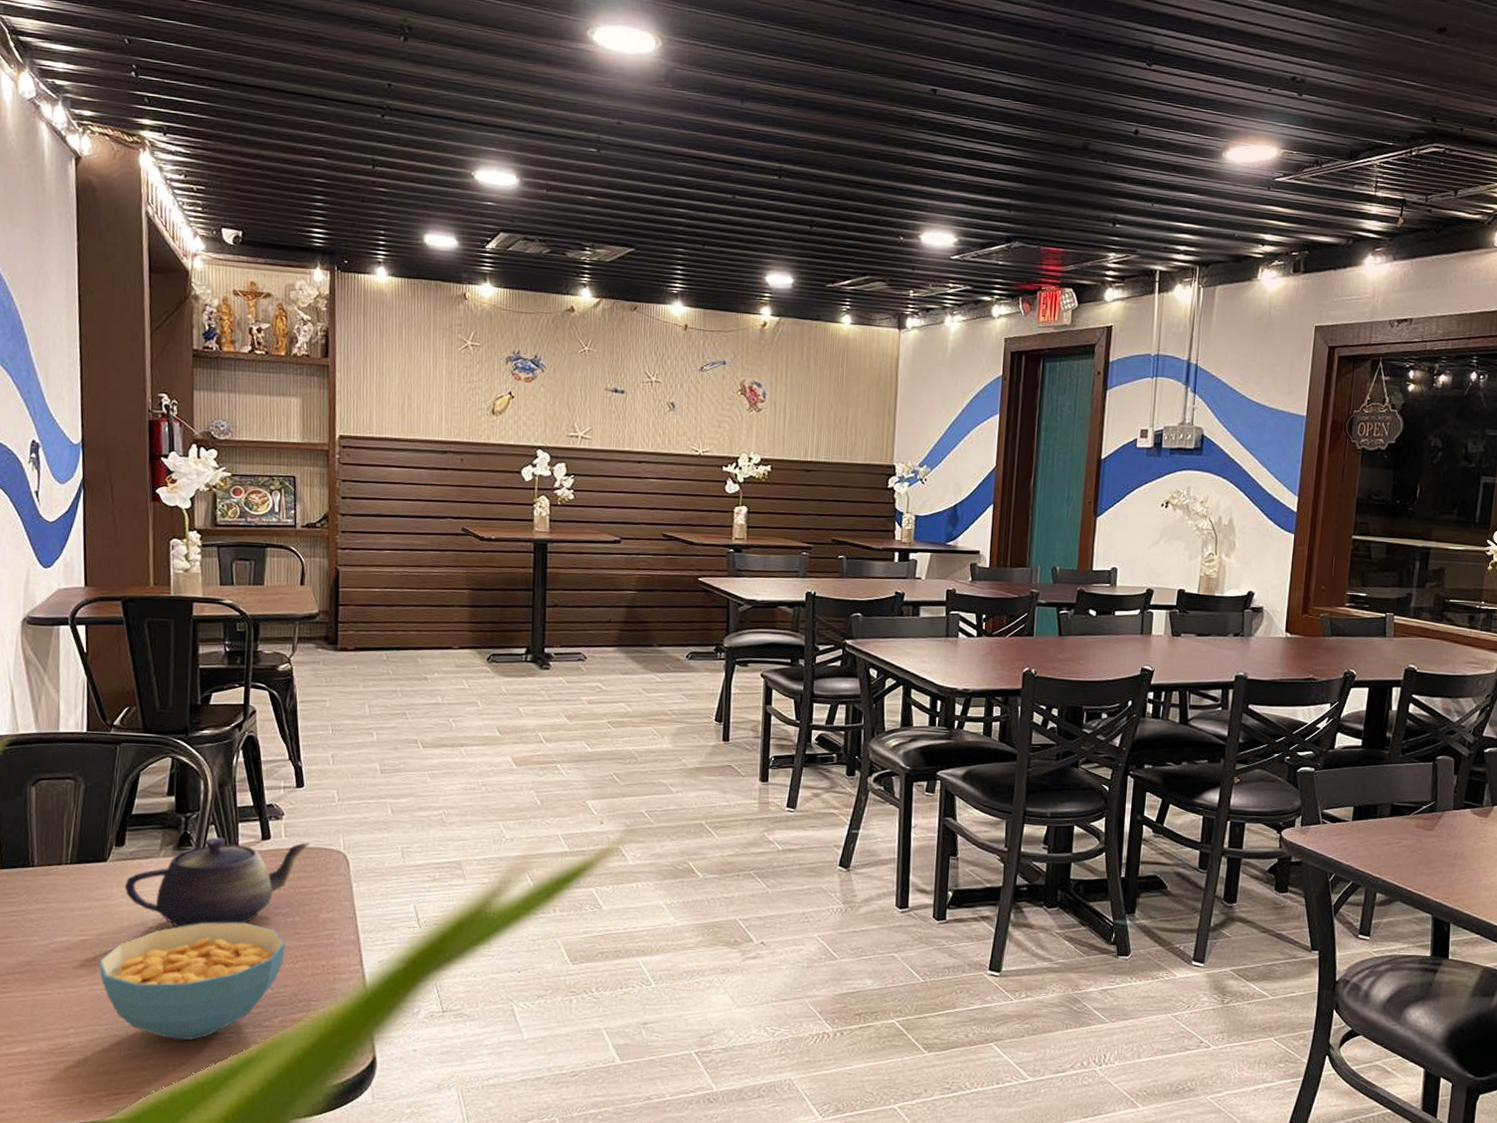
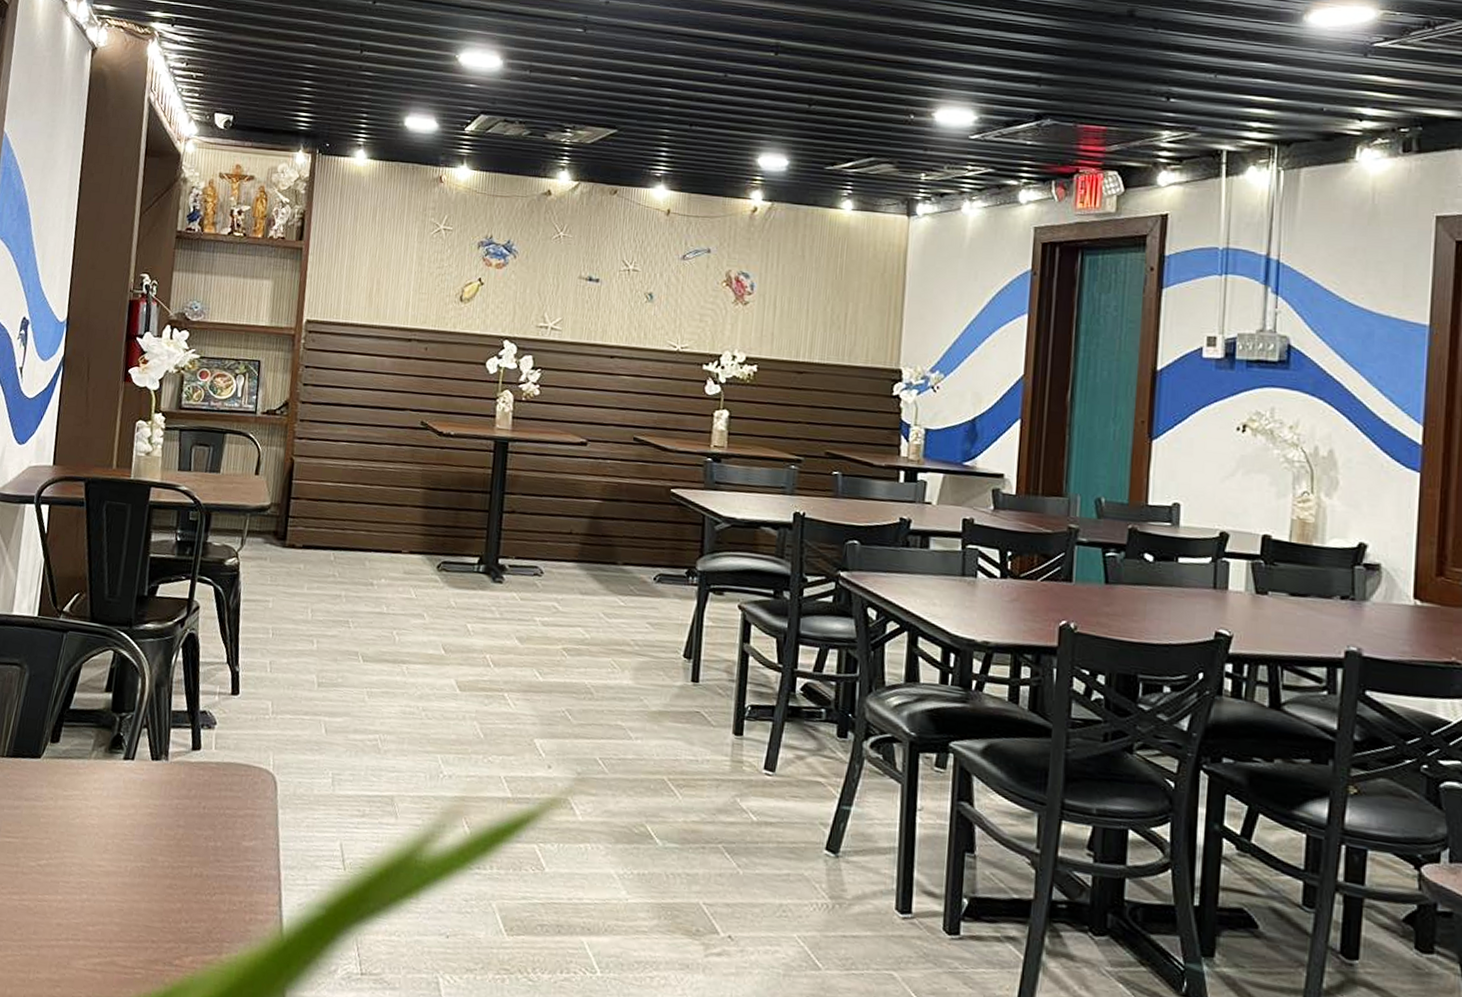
cereal bowl: present [98,922,286,1041] -> none [20,836,205,971]
teapot: present [124,837,311,928] -> none [54,742,240,843]

